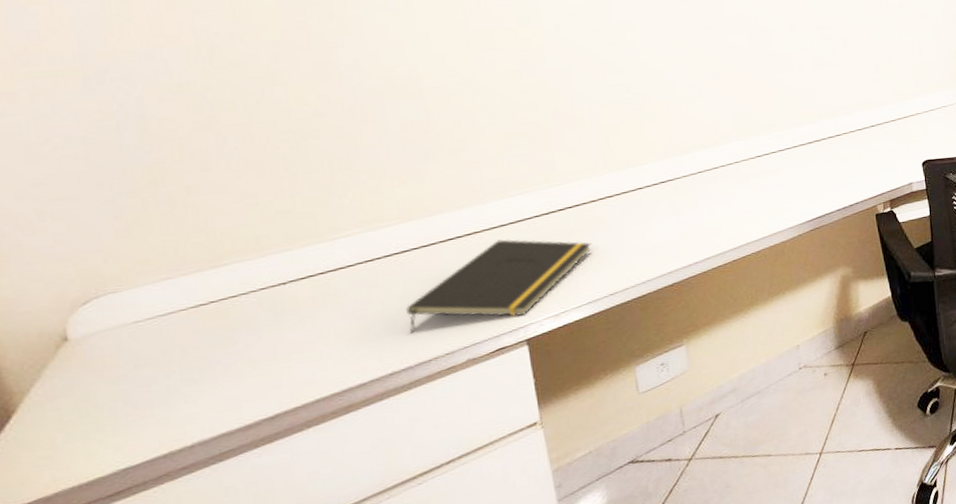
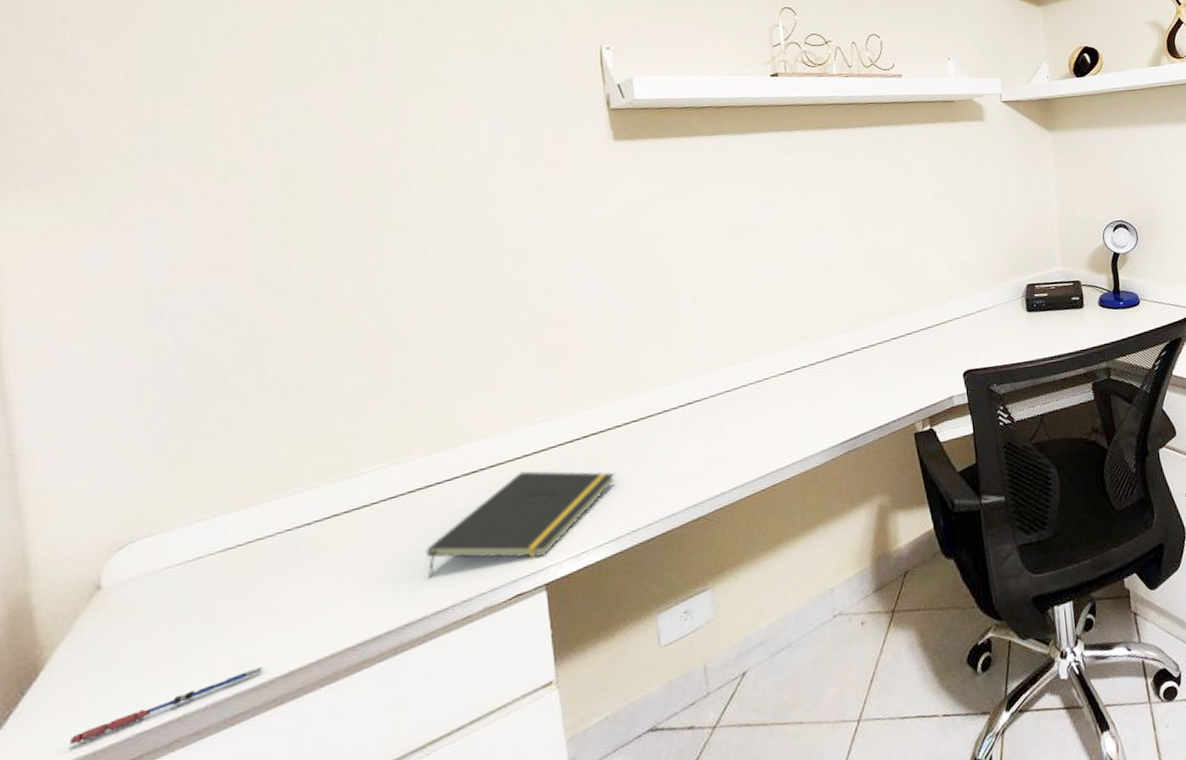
pen: none [51,410,248,479] -> present [68,667,263,744]

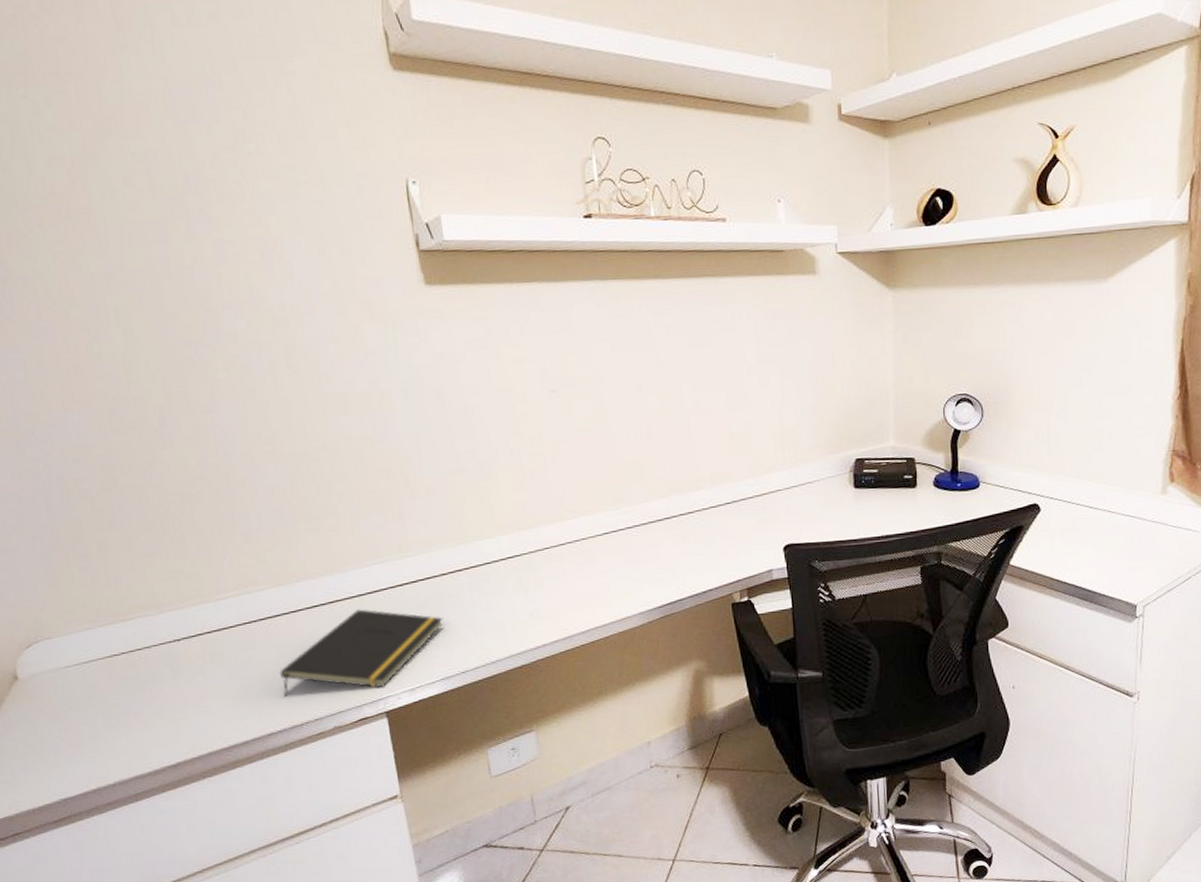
pen: present [68,667,263,744] -> none [13,757,155,801]

